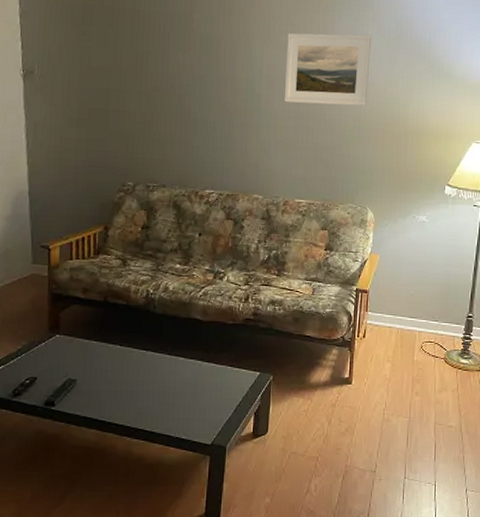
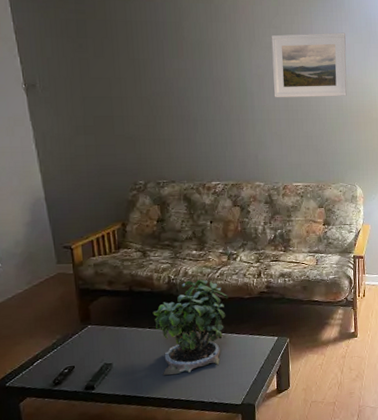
potted plant: none [125,297,210,402] -> present [152,279,228,375]

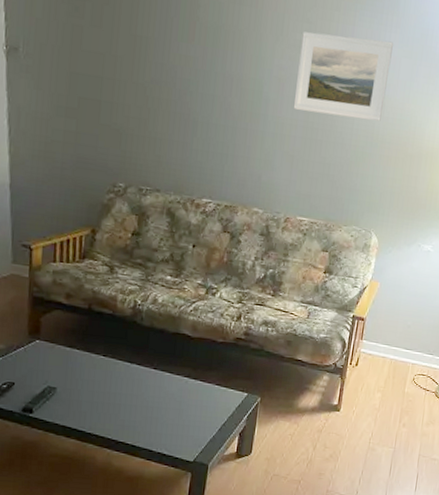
potted plant: present [152,279,228,375] -> none [110,309,199,416]

